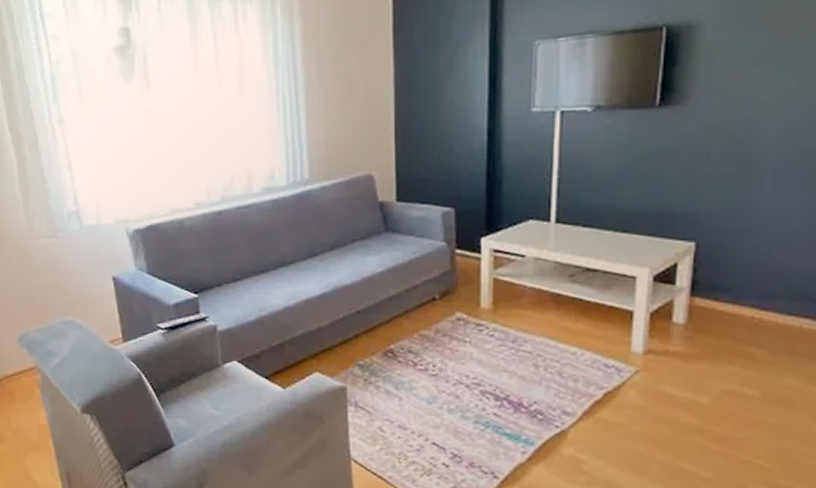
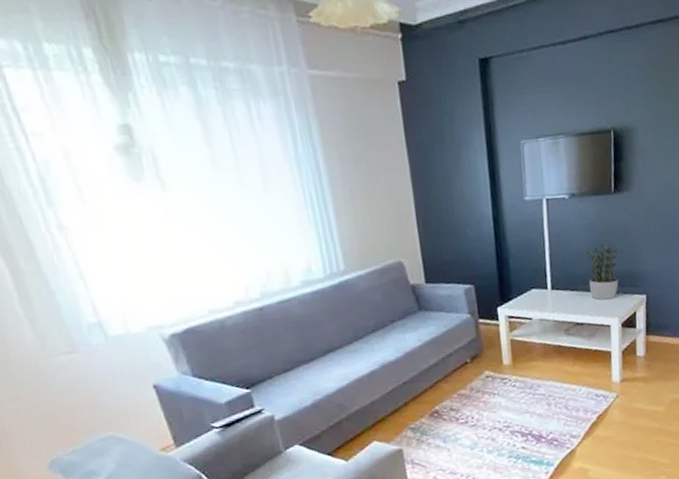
potted plant: none [610,170,658,243] -> present [586,243,619,301]

